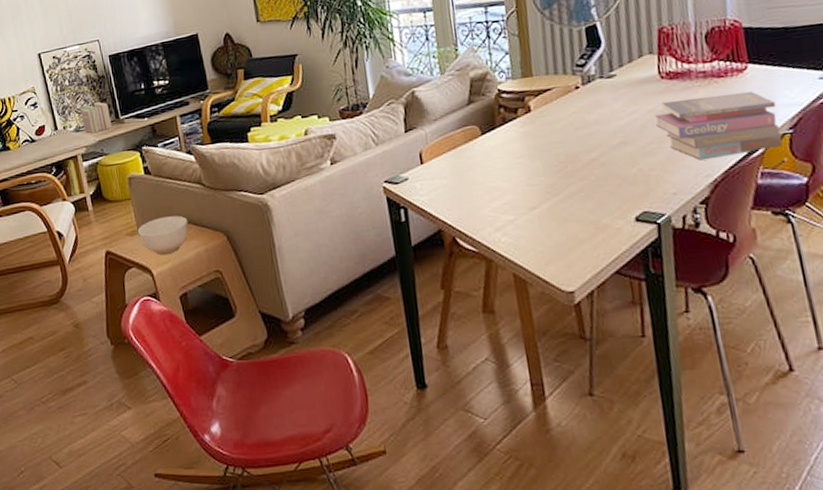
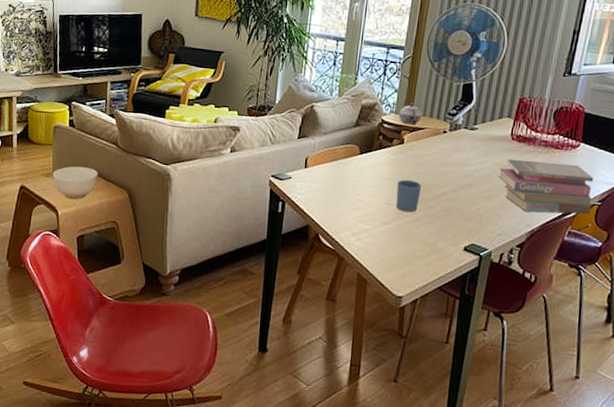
books: present [81,102,112,134] -> none [23,53,50,81]
teapot: none [516,63,544,89] -> present [398,103,421,125]
mug: none [534,152,567,191] -> present [395,179,421,213]

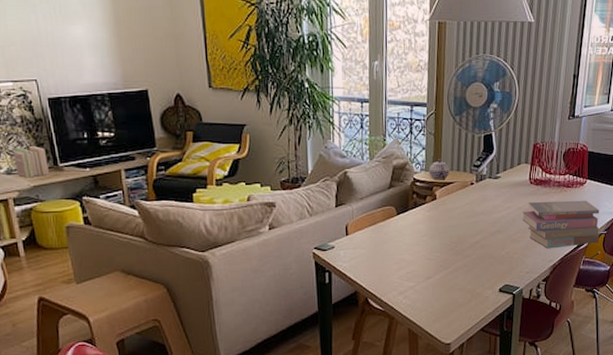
books: none [23,53,50,81] -> present [13,146,49,178]
bowl: present [52,166,99,200] -> none [74,266,129,304]
mug: present [395,179,421,213] -> none [435,233,457,265]

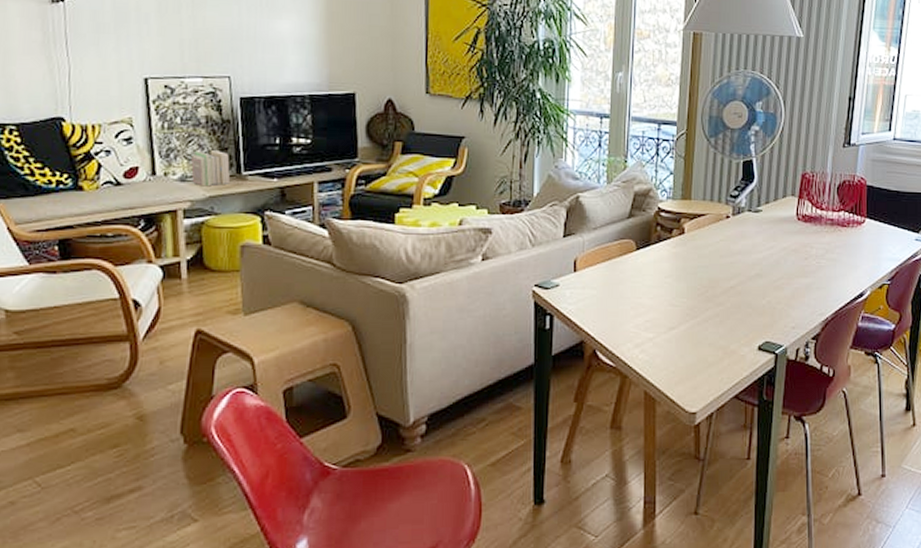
teapot: present [428,159,449,181] -> none [676,186,701,211]
books: present [522,200,600,249] -> none [788,242,882,300]

